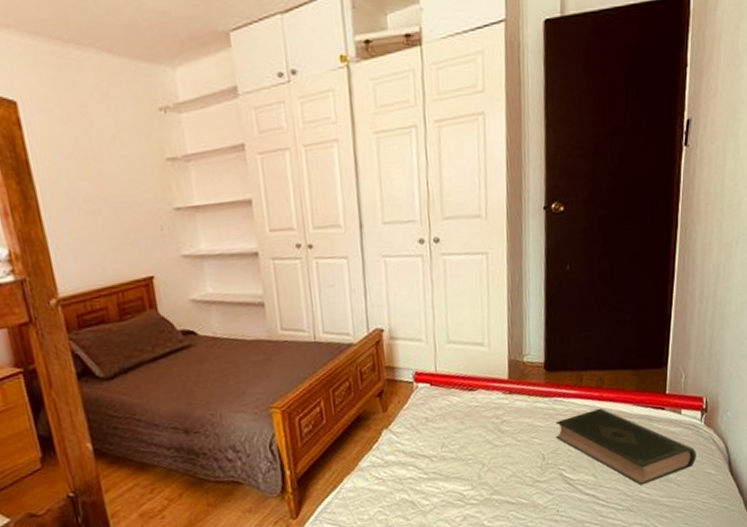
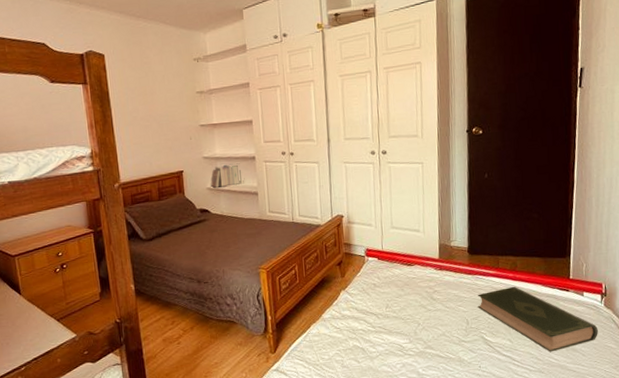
books: none [195,262,246,299] -> present [211,163,245,188]

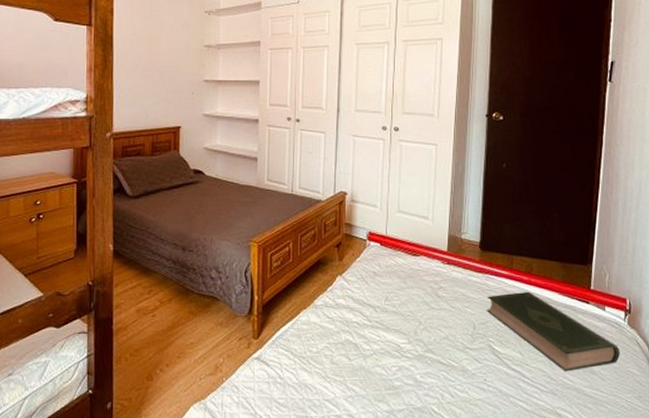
books: present [211,163,245,188] -> none [209,124,245,148]

